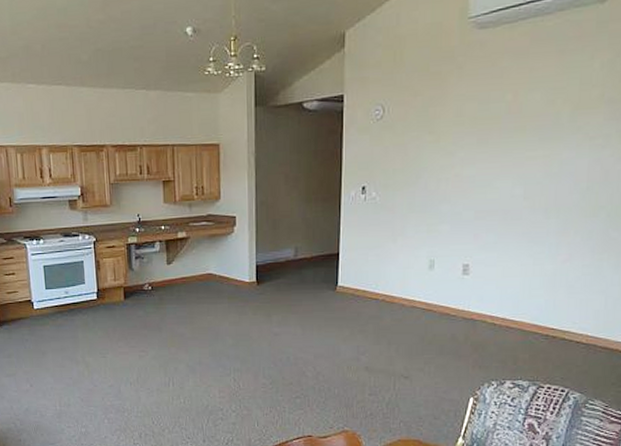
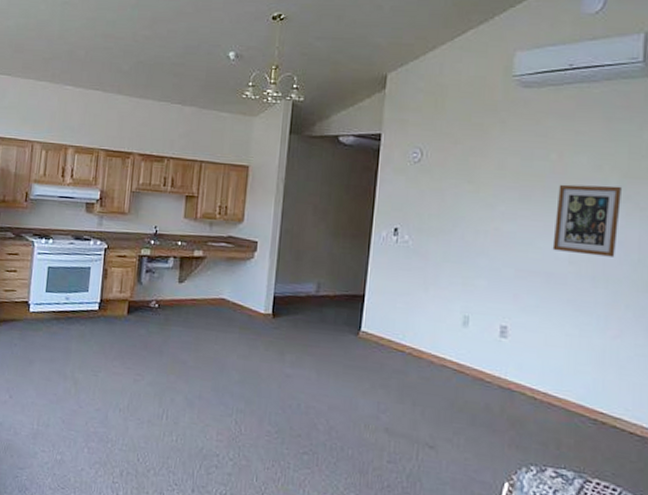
wall art: none [508,118,573,189] -> present [552,184,622,257]

